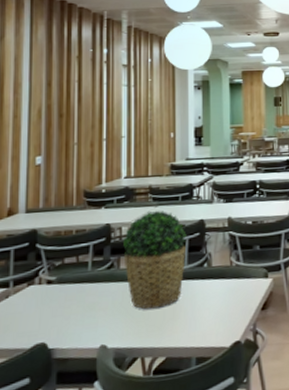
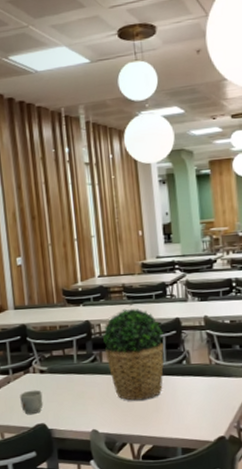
mug: none [19,303,47,334] -> present [20,390,44,415]

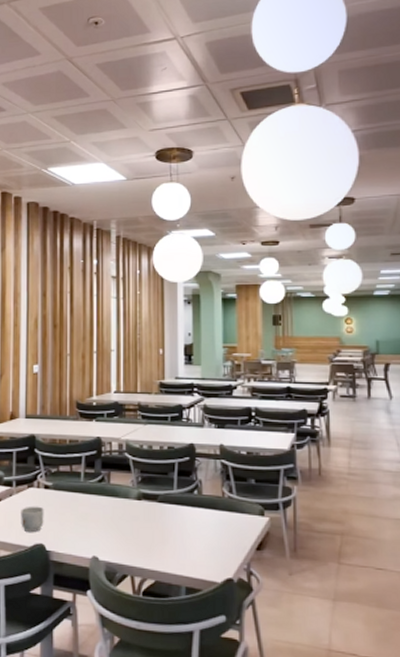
potted plant: present [103,308,164,401] -> none [113,428,176,529]

